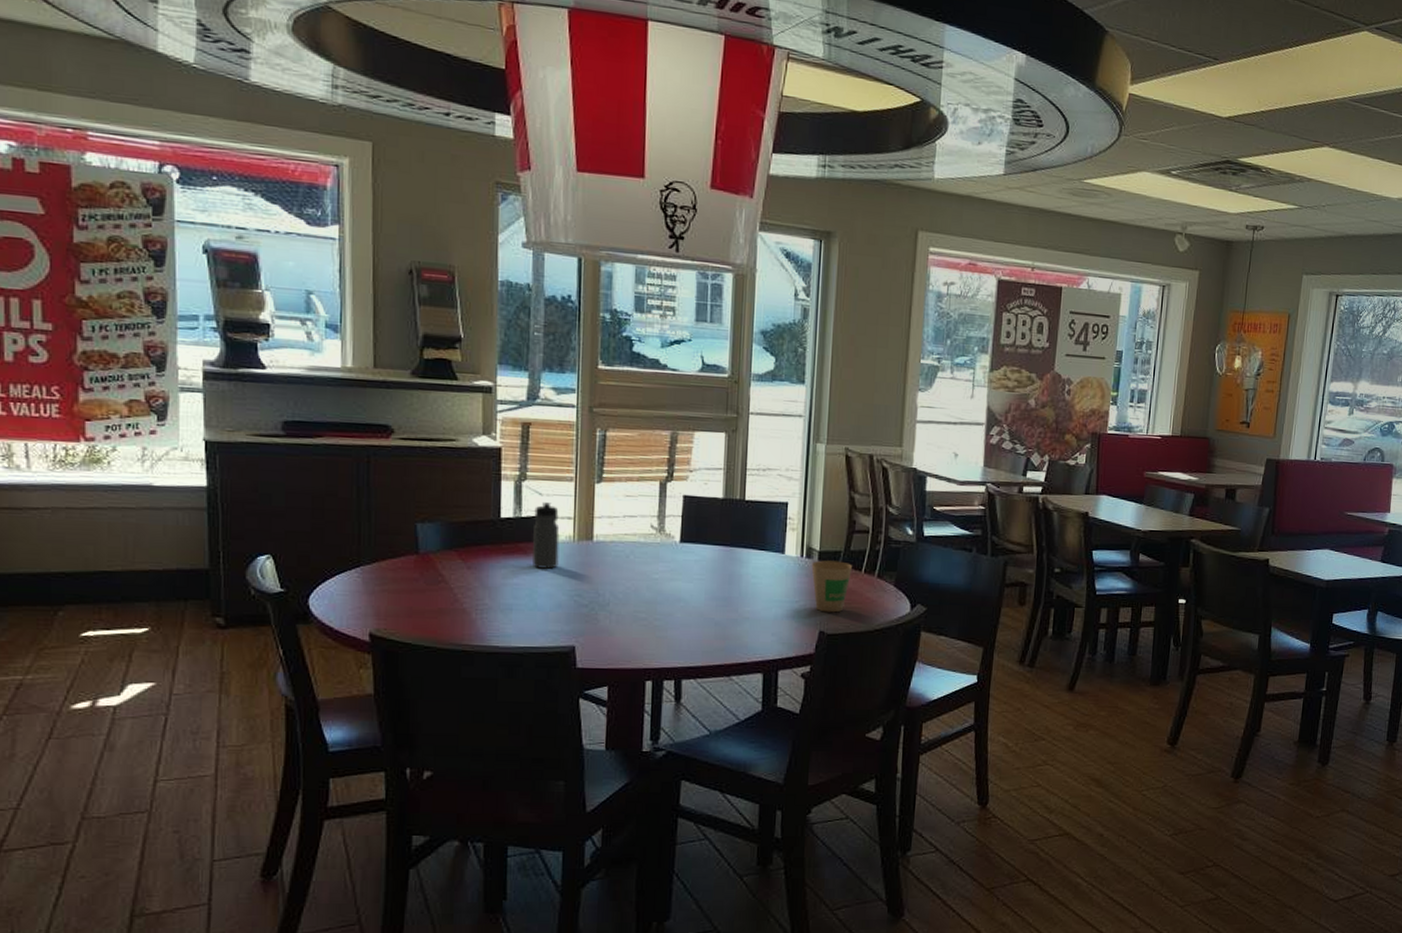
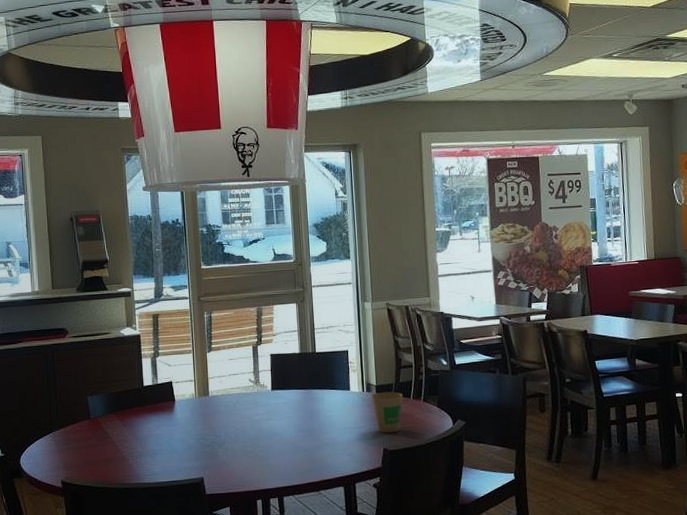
water bottle: present [533,502,560,570] -> none [166,371,186,422]

